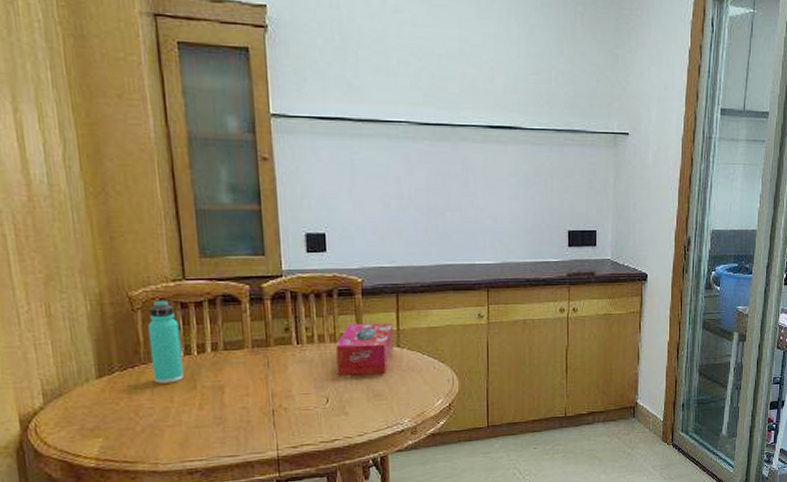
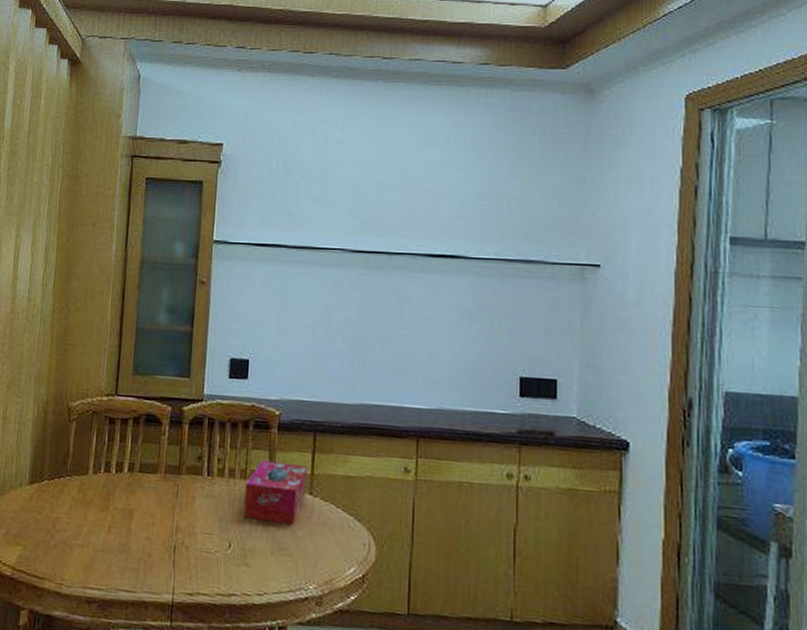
thermos bottle: present [147,299,184,384] -> none [74,413,105,500]

